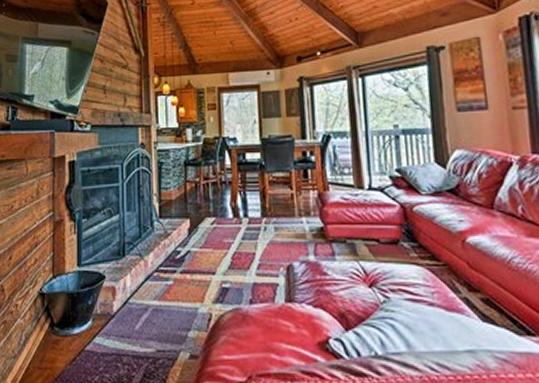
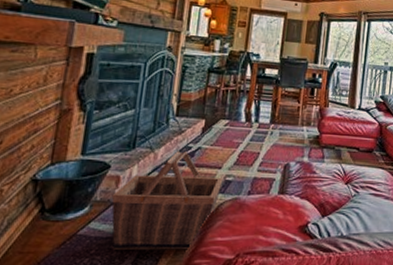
basket: none [110,257,220,369] -> present [111,151,223,250]

